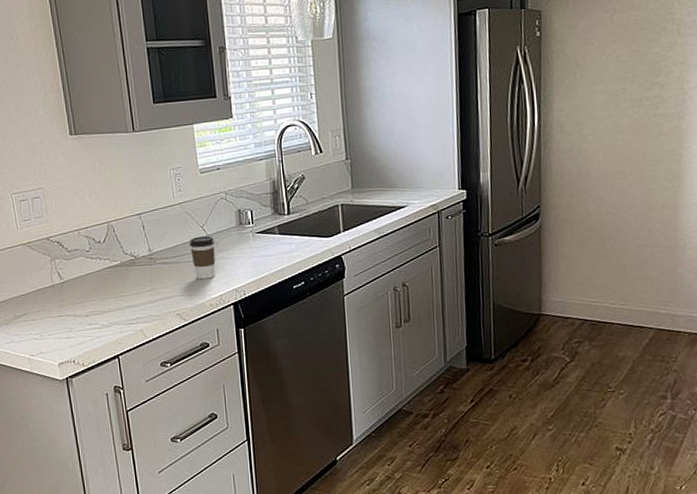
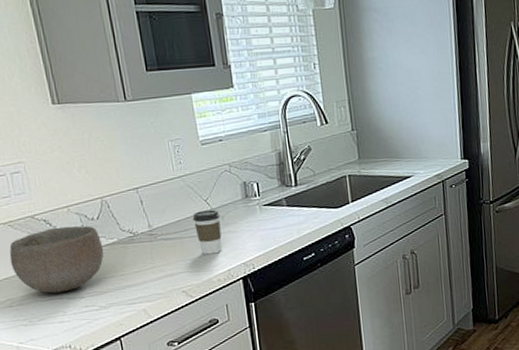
bowl: none [27,248,108,311] -> present [9,225,104,294]

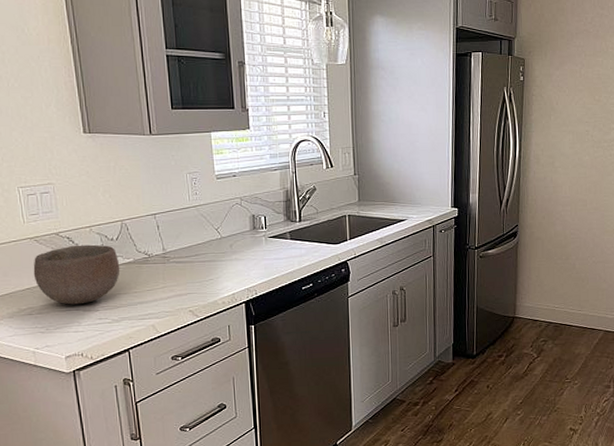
coffee cup: present [192,209,222,255] -> none [203,238,229,279]

